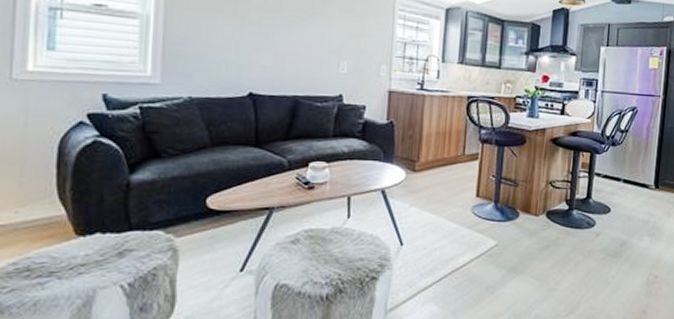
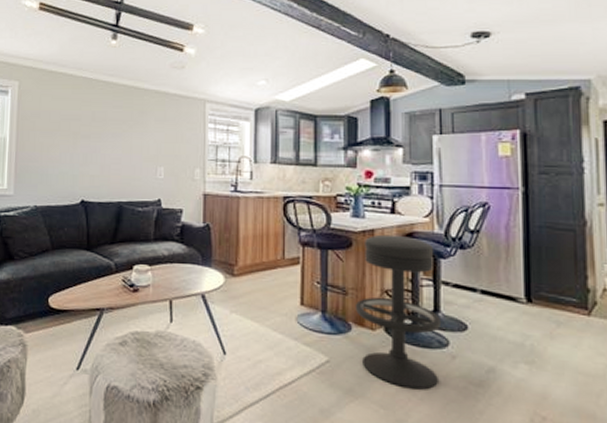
bar stool: none [523,133,592,263] -> present [355,234,442,390]

